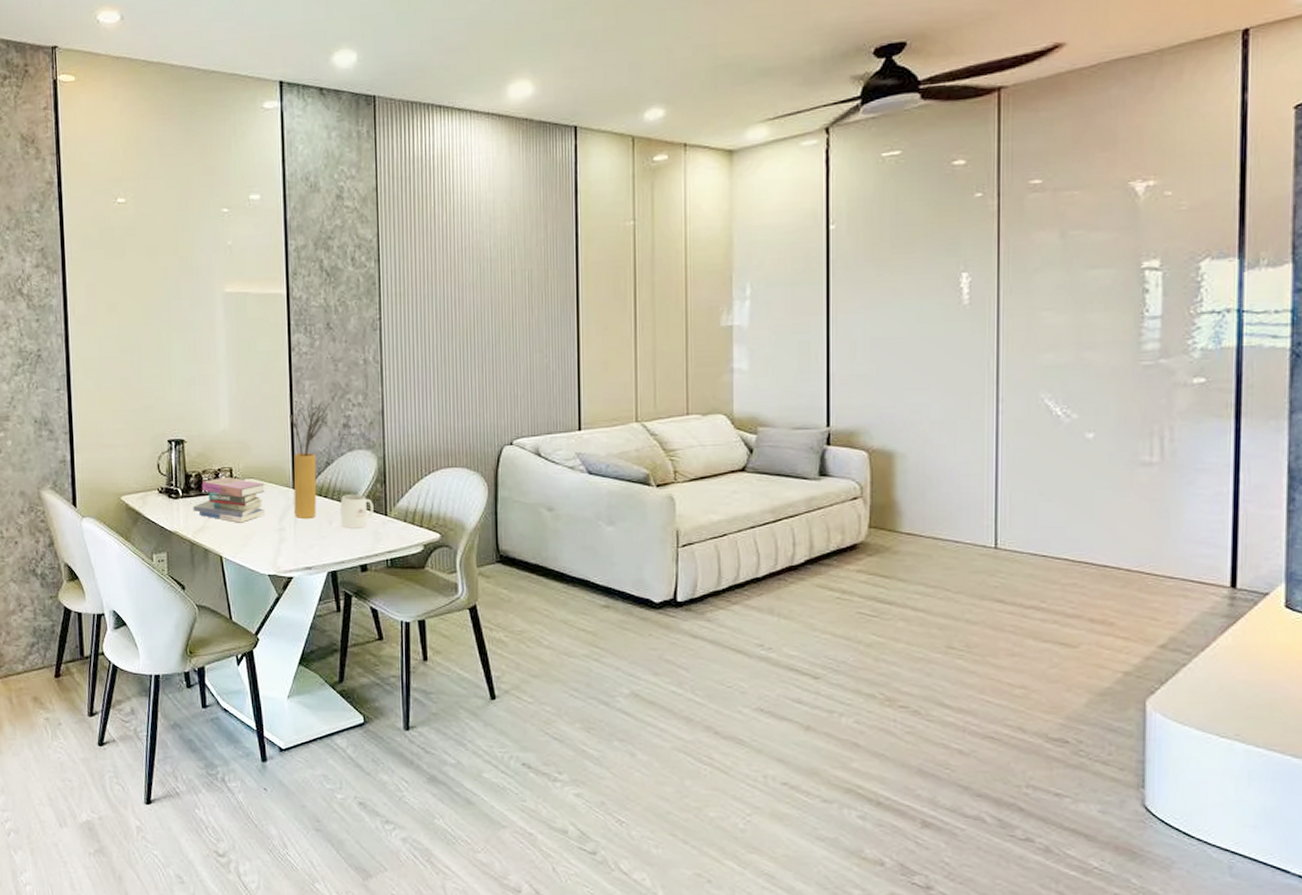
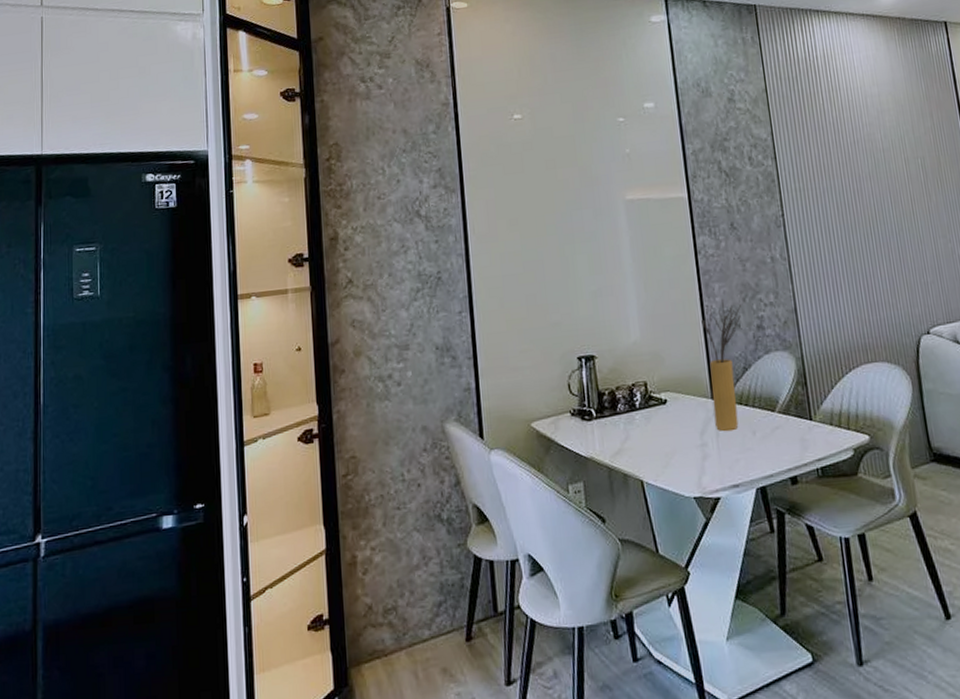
books: present [193,476,266,523] -> none [608,391,685,442]
mug: present [340,494,374,529] -> none [762,399,798,438]

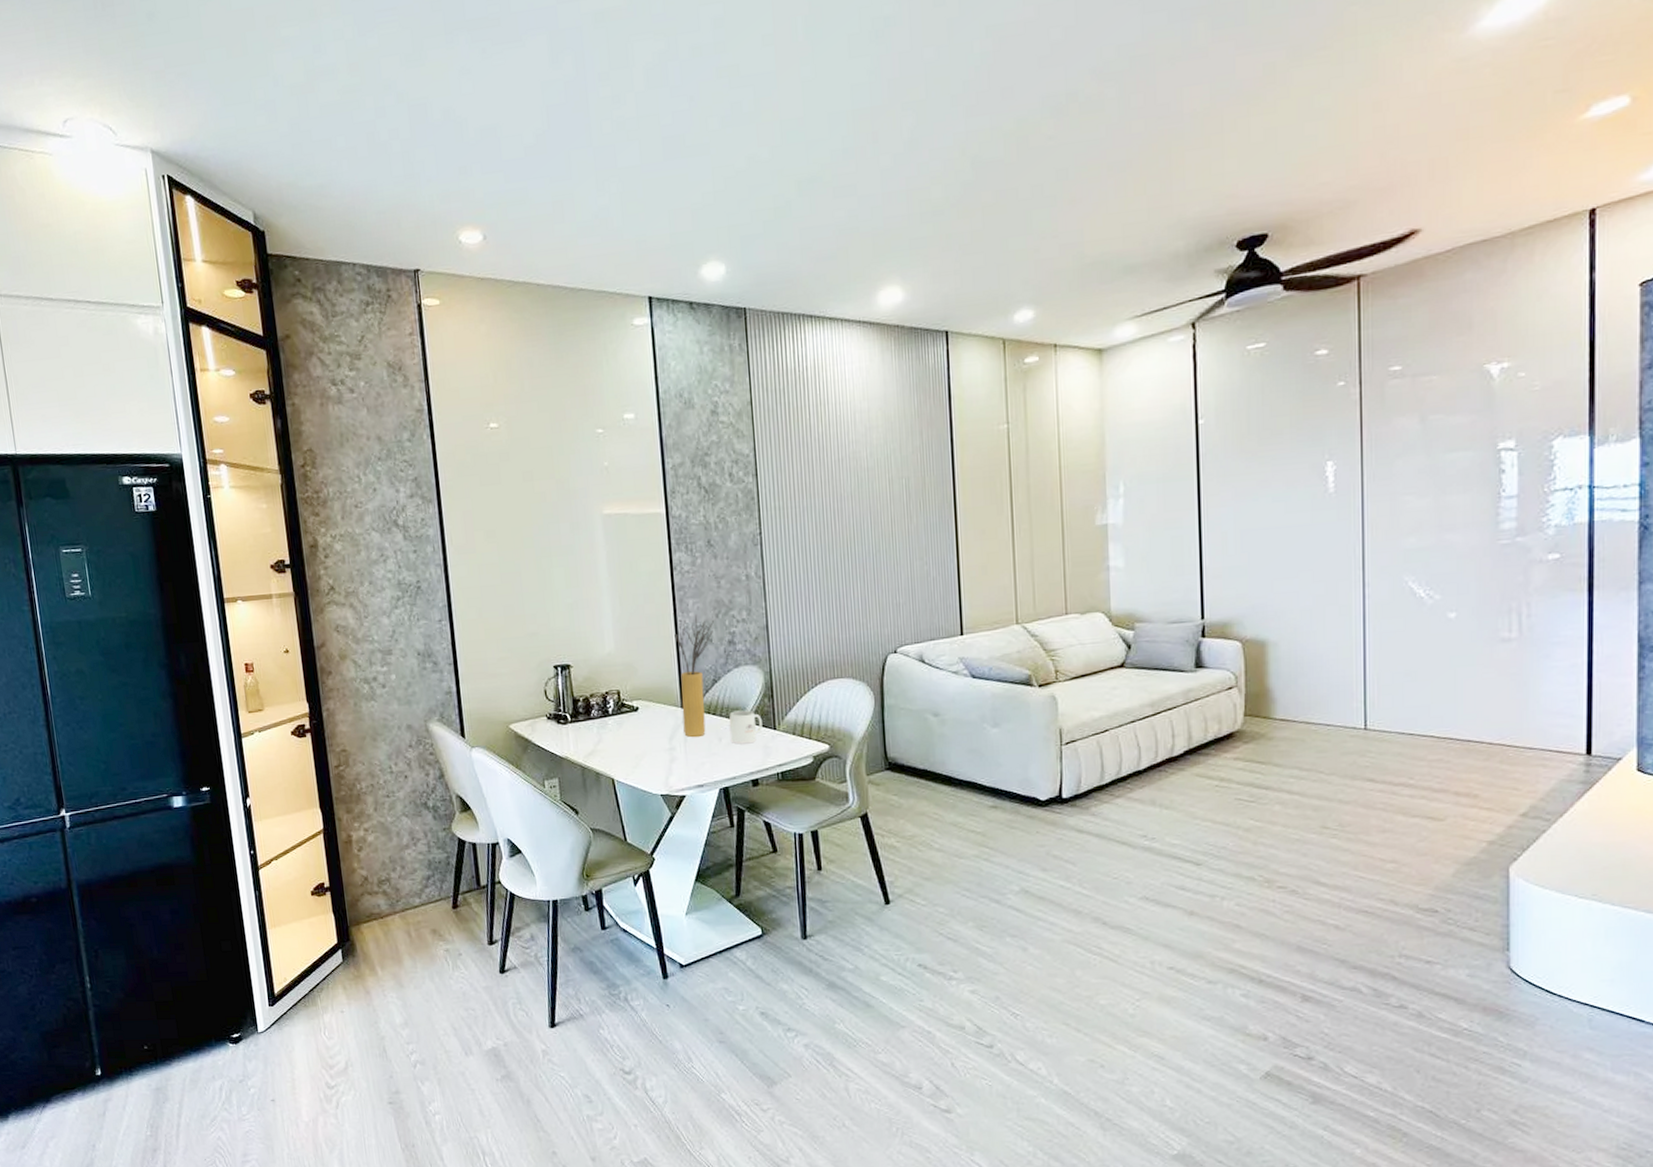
mug: none [762,399,798,438] -> present [729,710,763,745]

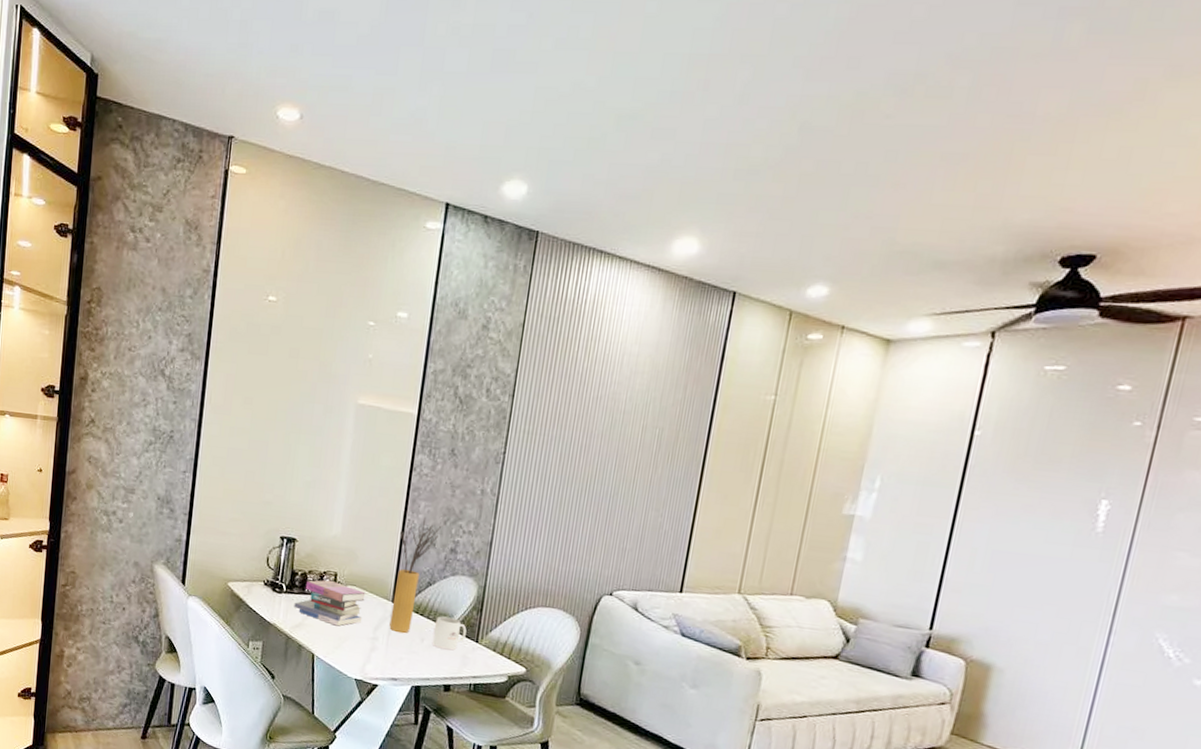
books: none [582,699,655,745] -> present [294,580,366,627]

